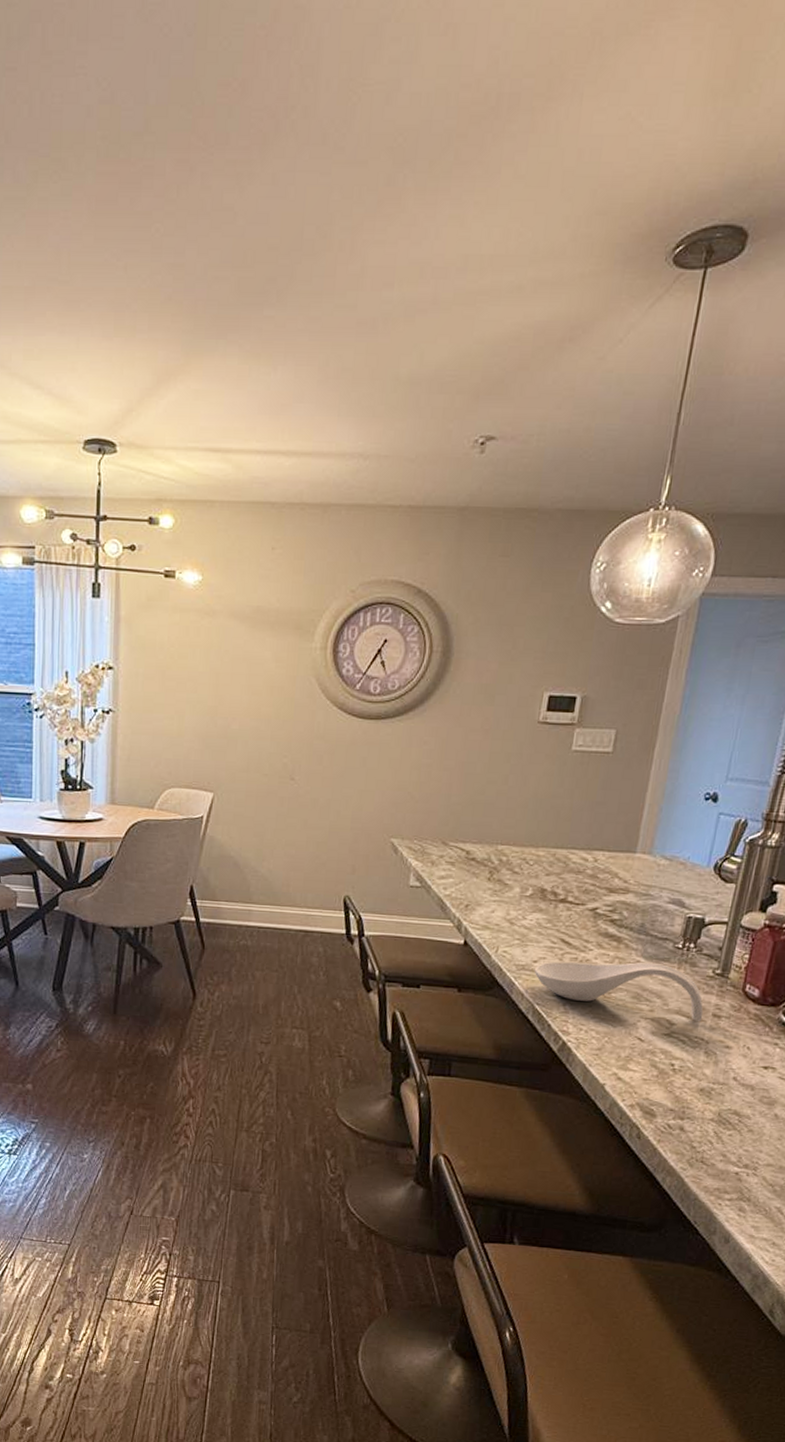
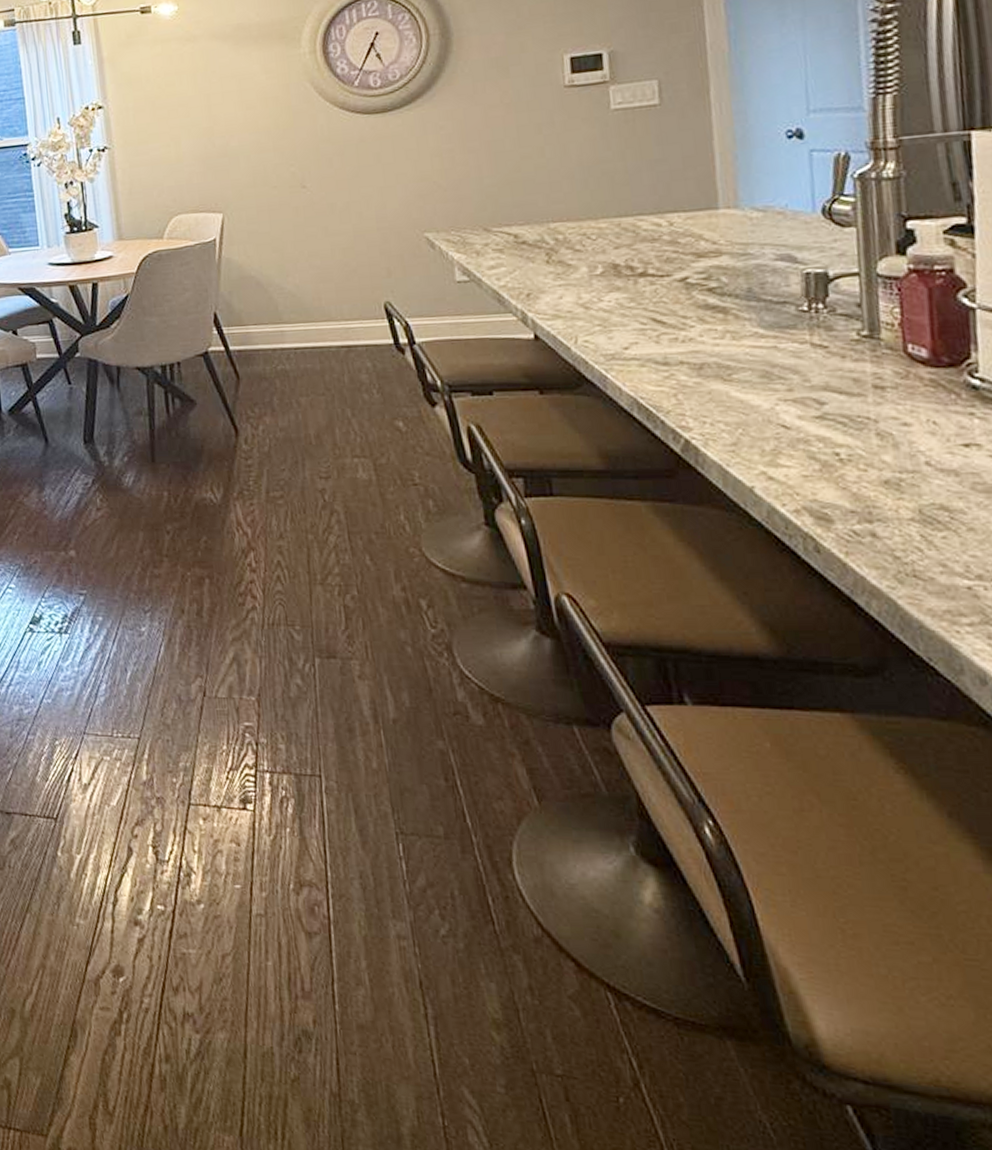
spoon rest: present [534,961,704,1023] -> none [627,331,861,398]

